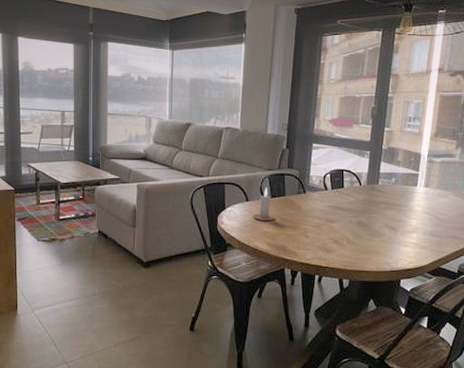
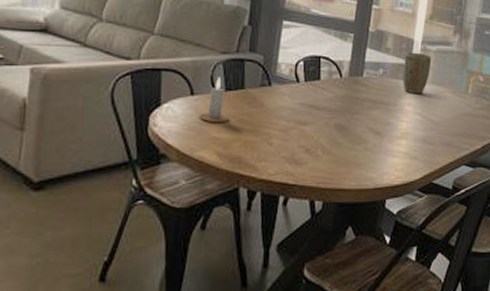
plant pot: none [412,164,437,197] -> present [403,52,432,94]

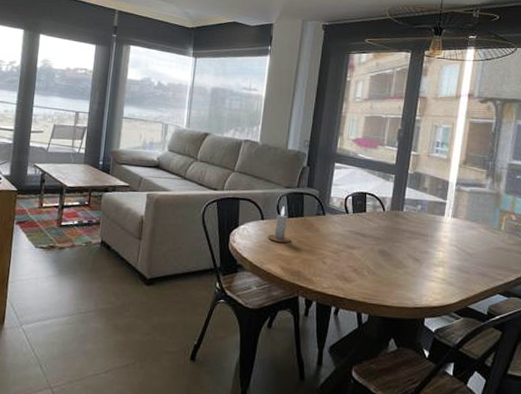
plant pot: present [403,52,432,94] -> none [439,192,466,229]

